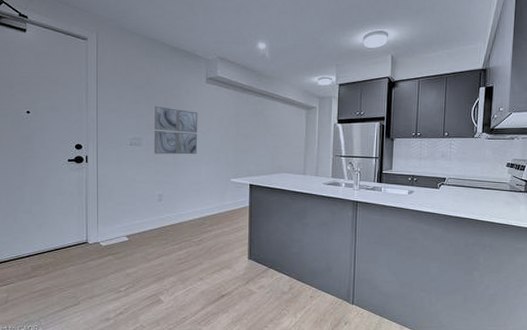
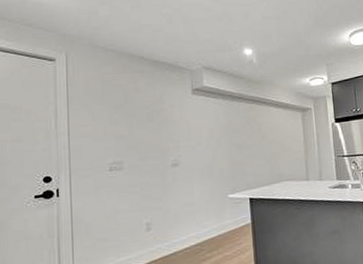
wall art: present [153,105,198,155] -> none [136,123,187,178]

